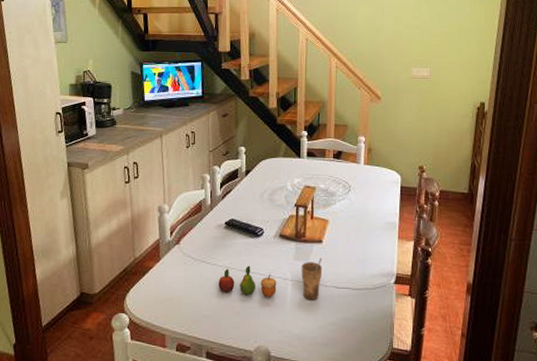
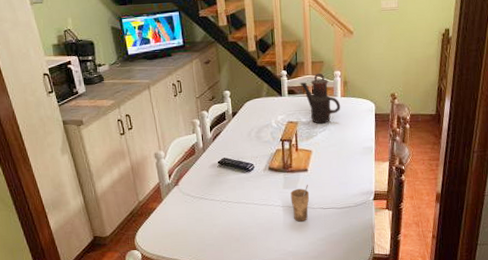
fruit: present [218,265,277,298] -> none [217,197,270,224]
teapot: none [320,138,364,192] -> present [300,74,341,124]

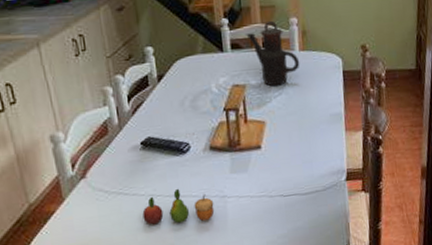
fruit: none [217,197,270,224] -> present [142,188,215,225]
cup: present [290,184,310,222] -> none [240,165,265,216]

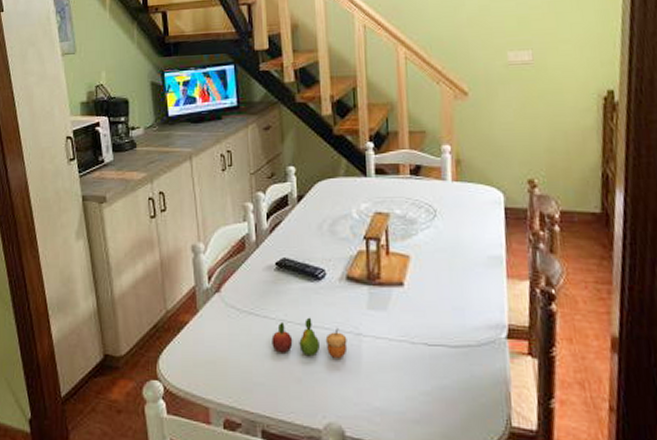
teapot: present [246,21,300,87] -> none [392,148,453,218]

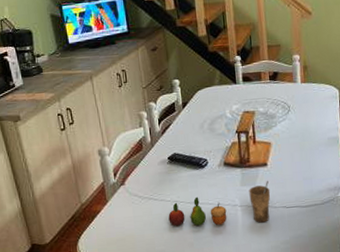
cup: none [378,305,407,362] -> present [249,180,271,223]

